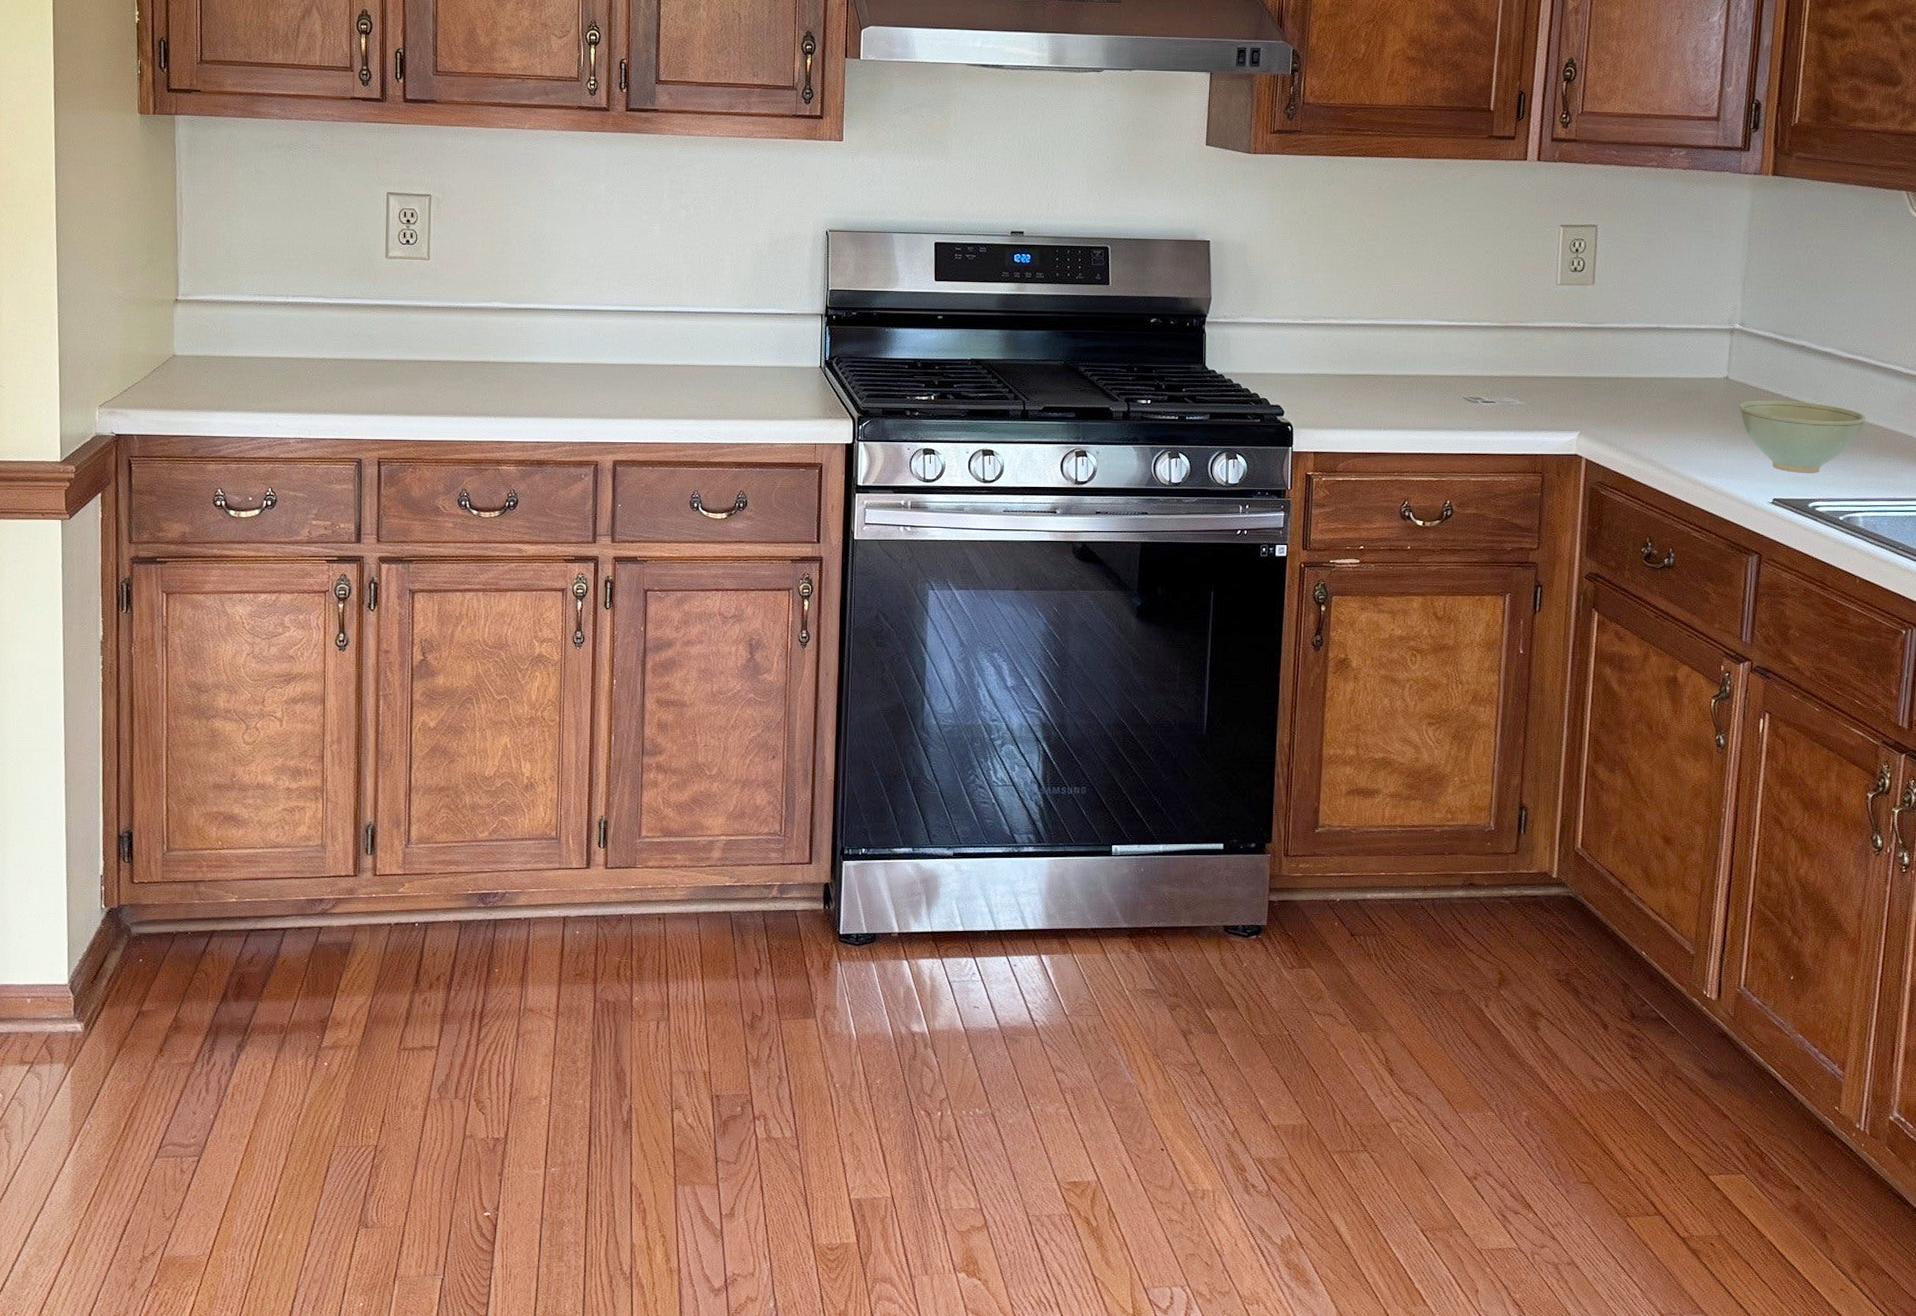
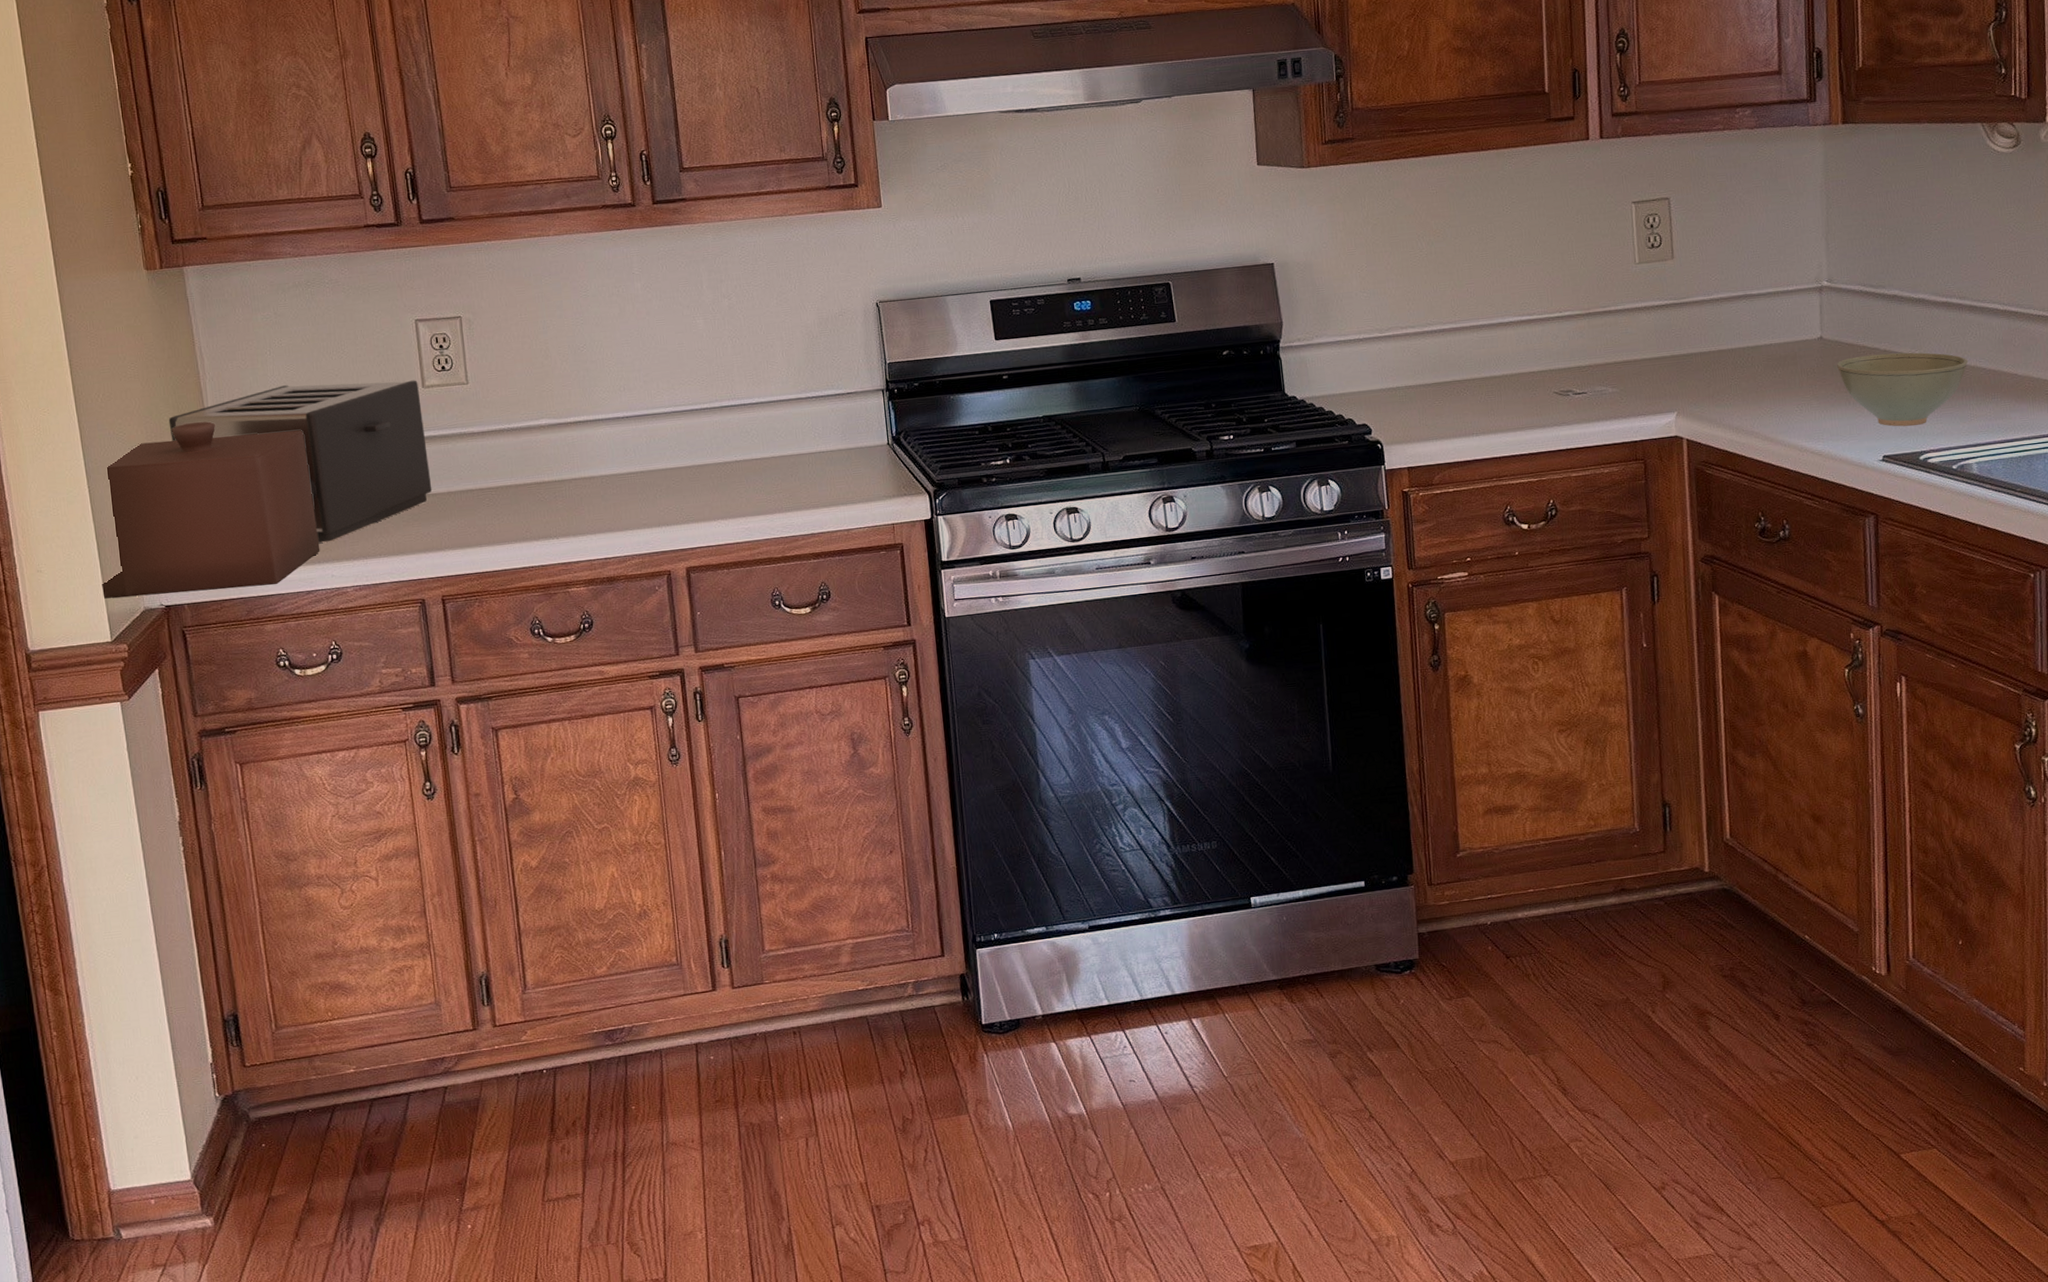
canister: none [58,263,269,428] -> present [102,421,320,599]
toaster: none [142,239,383,393] -> present [168,380,432,543]

